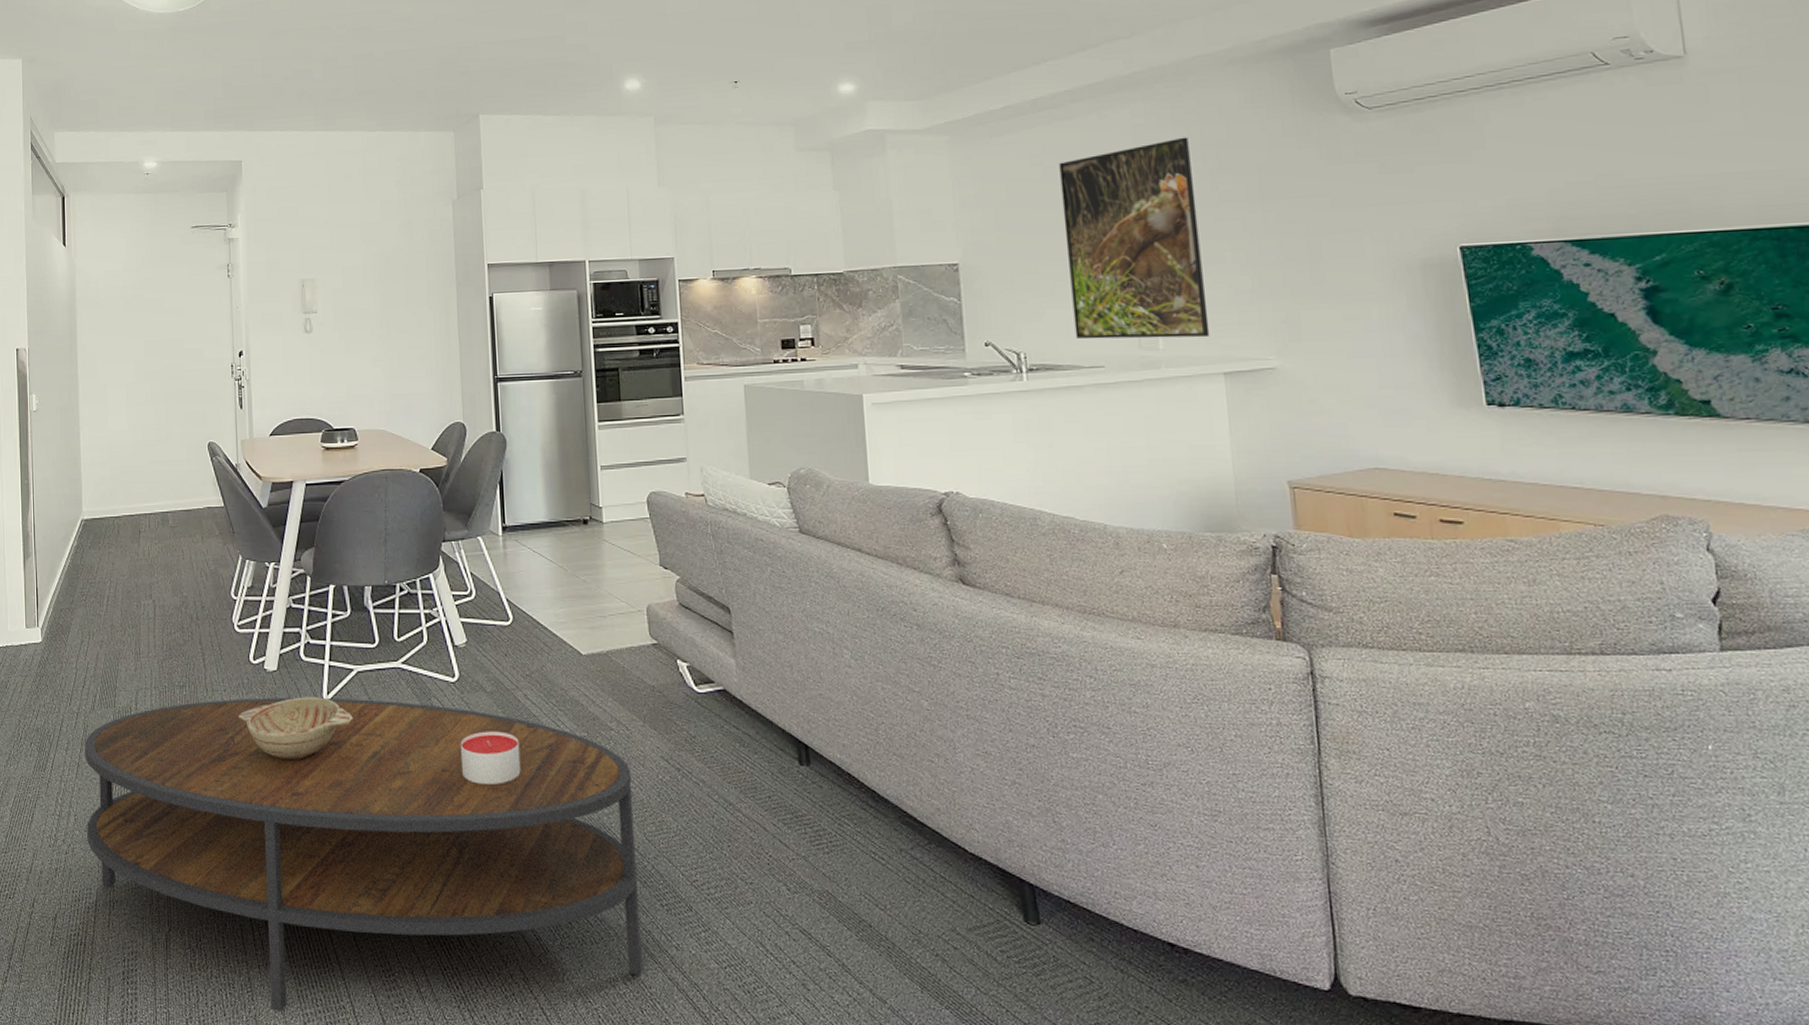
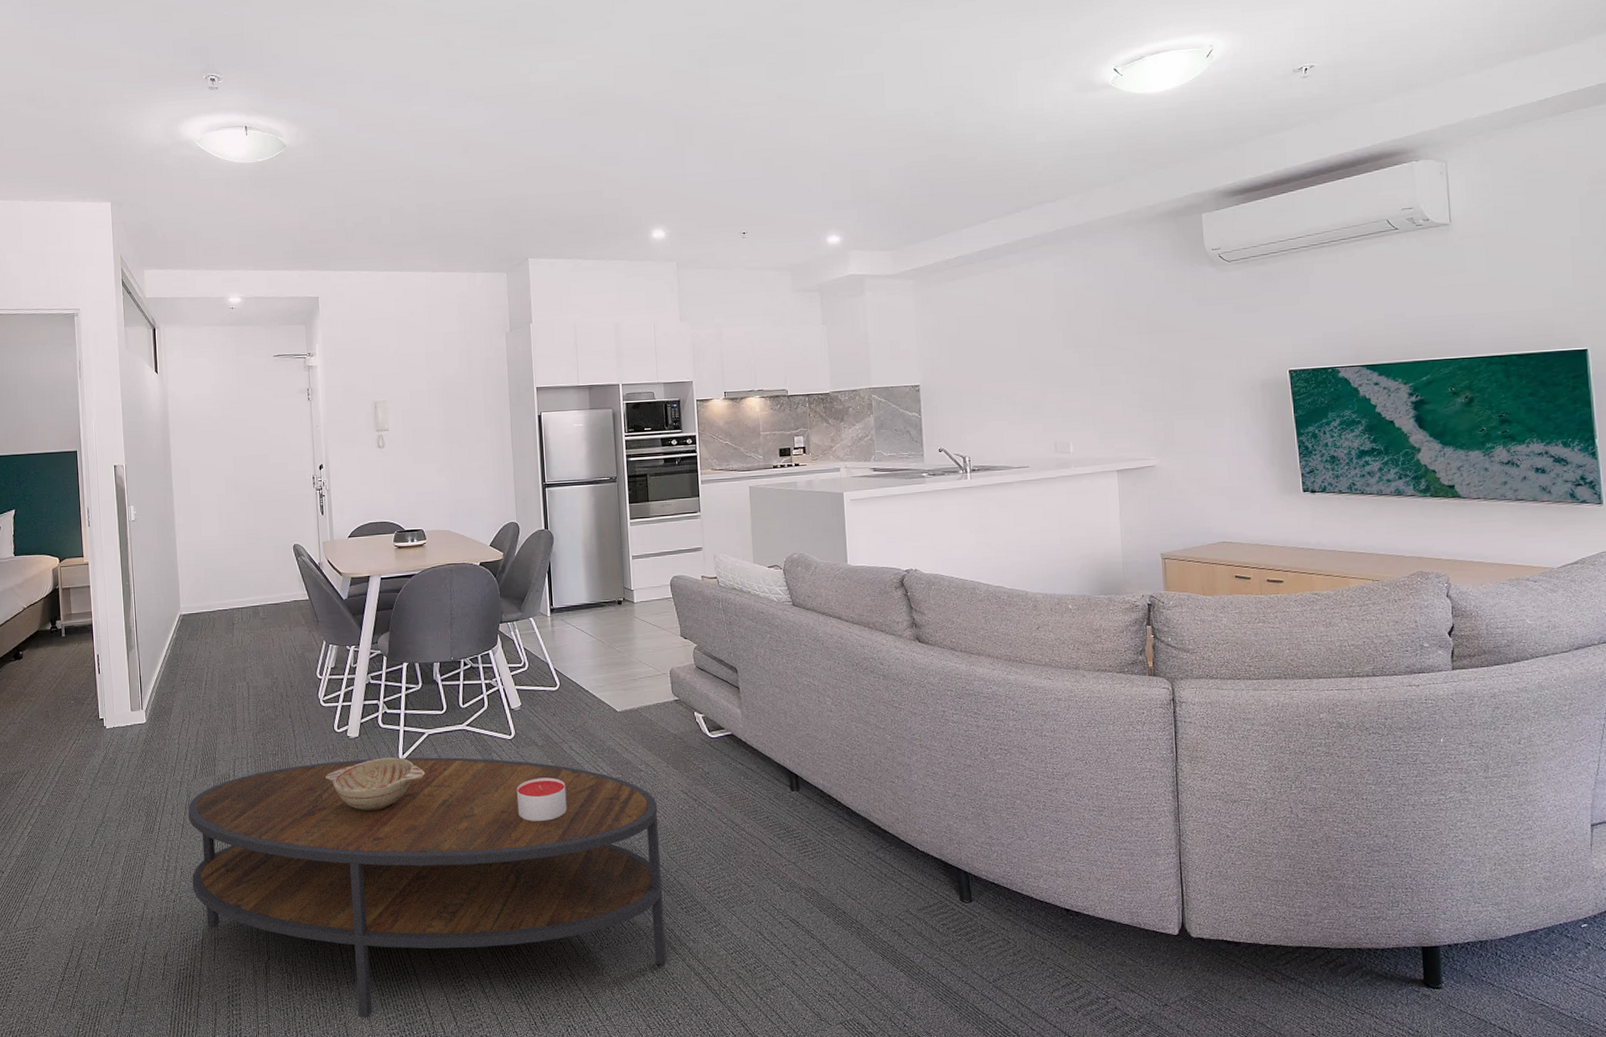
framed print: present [1059,137,1210,339] -> none [998,283,1108,445]

